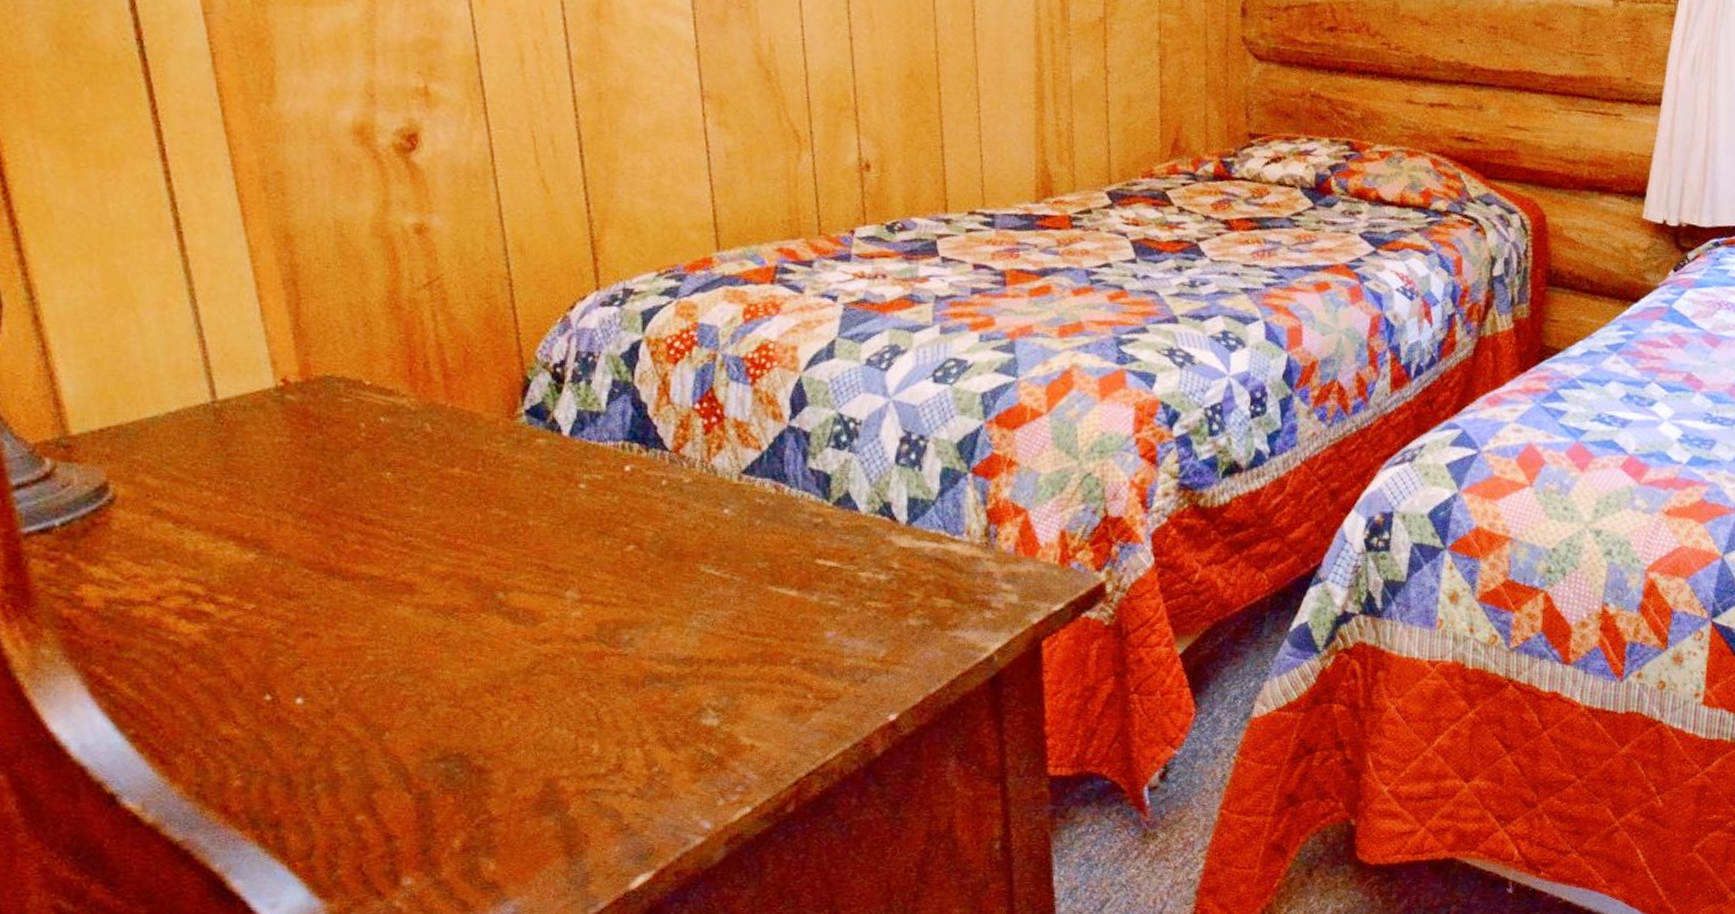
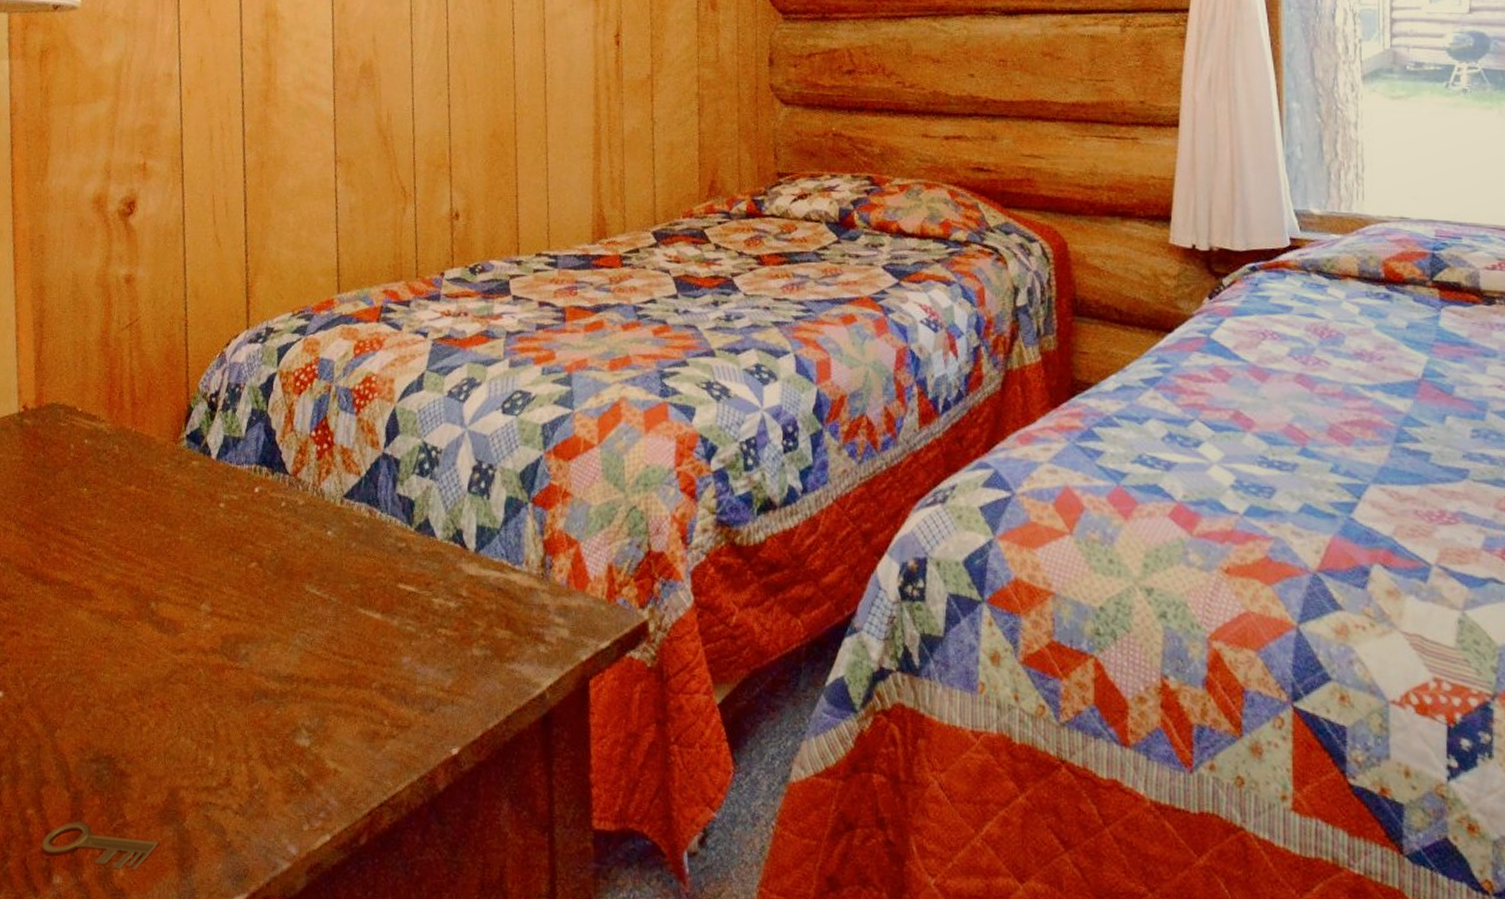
key: none [381,822,539,864] -> present [41,821,160,871]

